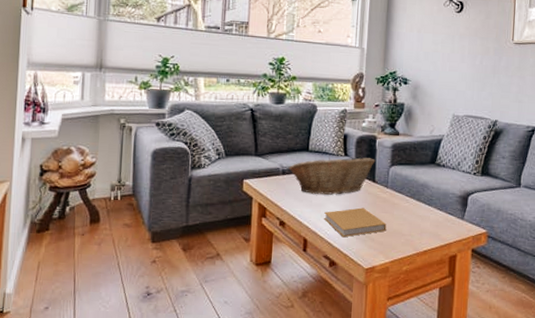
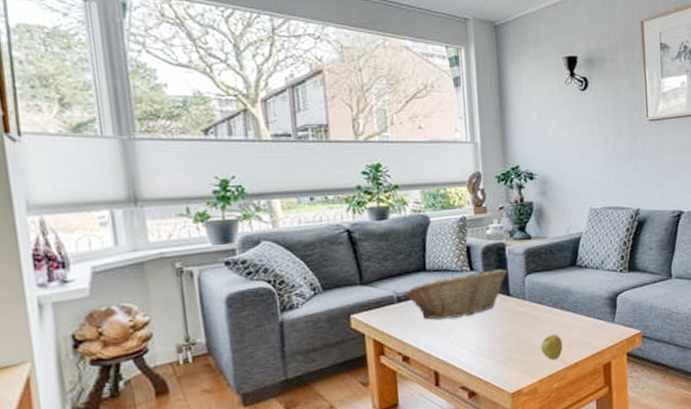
book: present [324,208,387,238] -> none [455,326,530,363]
apple: none [395,221,416,244] -> present [540,334,563,359]

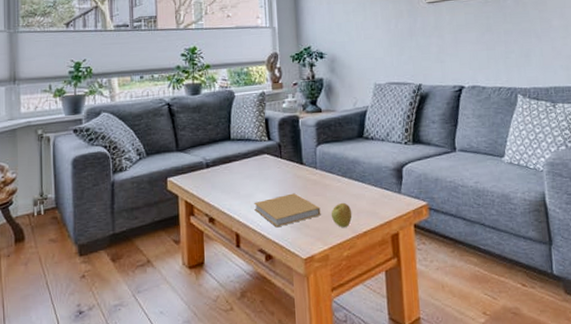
fruit basket: present [404,269,508,320] -> none [212,139,301,185]
book: none [455,326,530,363] -> present [254,193,321,228]

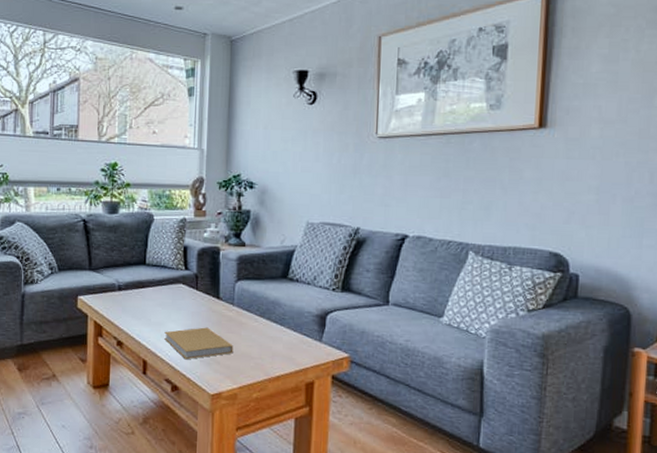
apple: present [331,202,352,227] -> none [243,343,267,369]

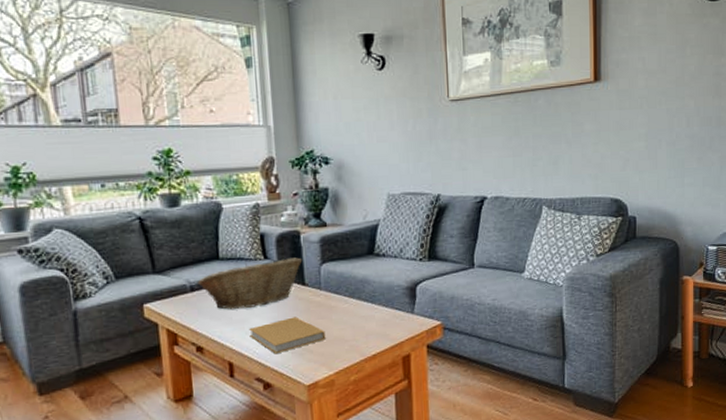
fruit basket: none [125,270,220,313] -> present [197,257,303,309]

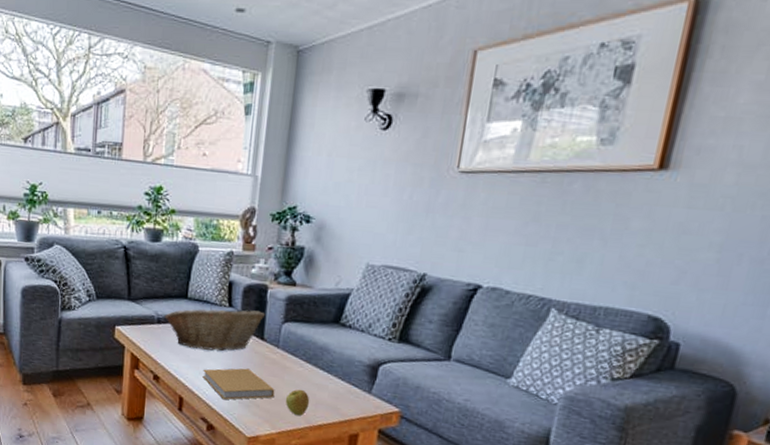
apple: none [337,325,361,351] -> present [285,389,310,416]

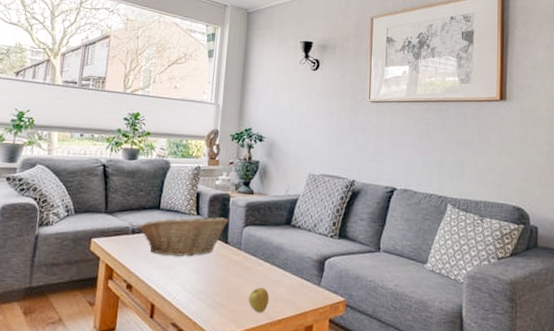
book: present [202,368,275,400] -> none [173,271,239,304]

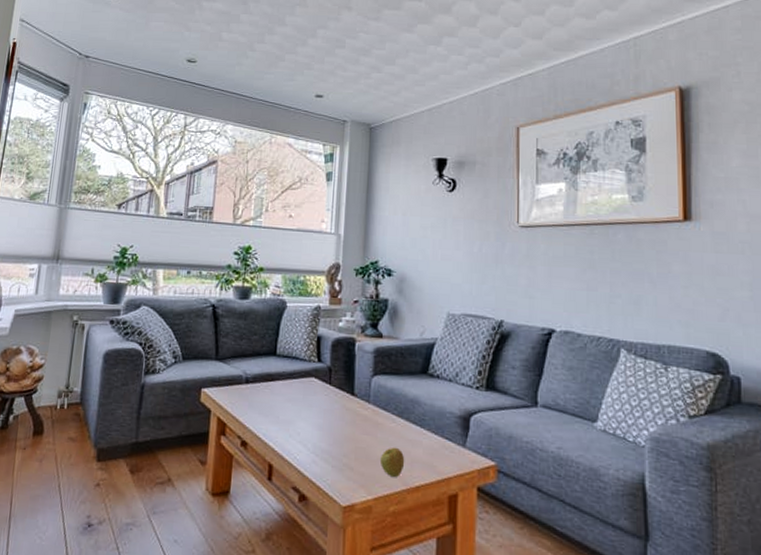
fruit basket: present [139,214,229,256] -> none [253,361,355,410]

